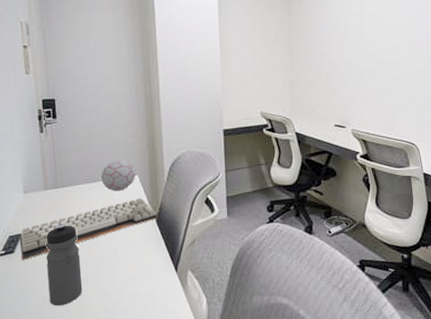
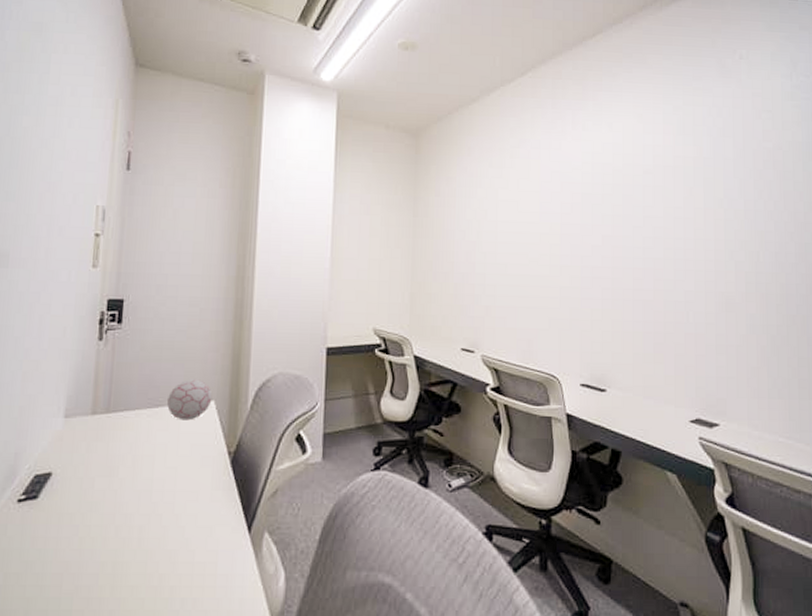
keyboard: present [20,197,159,260] -> none [45,430,234,509]
water bottle: present [46,223,83,306] -> none [74,460,126,577]

